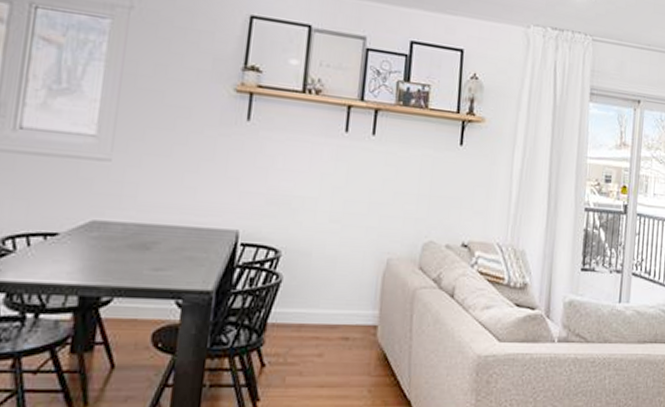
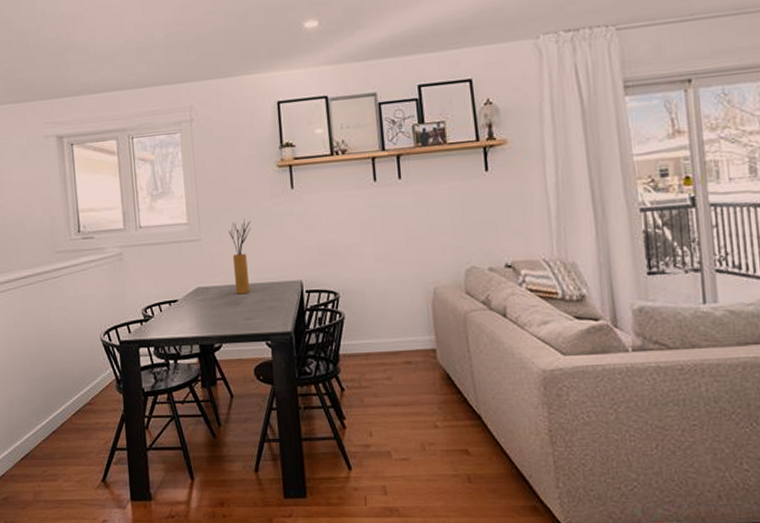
vase: none [147,144,186,238] -> present [229,218,251,295]

